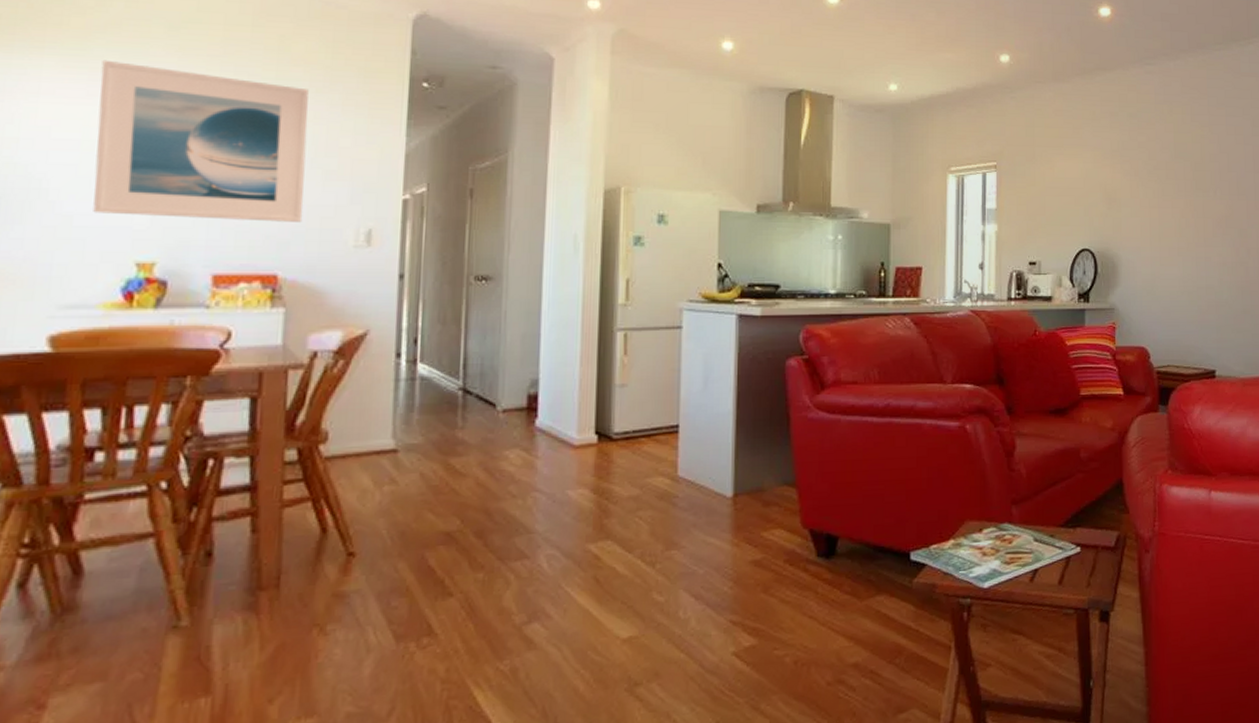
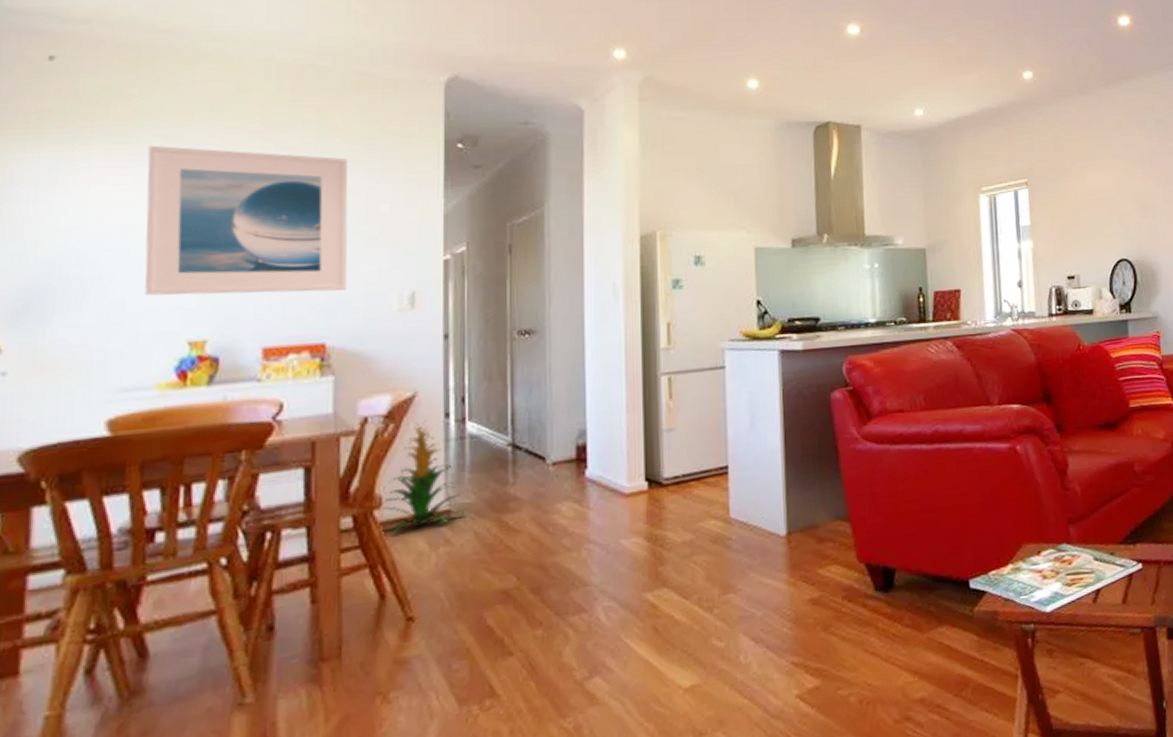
indoor plant: none [327,359,414,468] -> present [381,421,467,532]

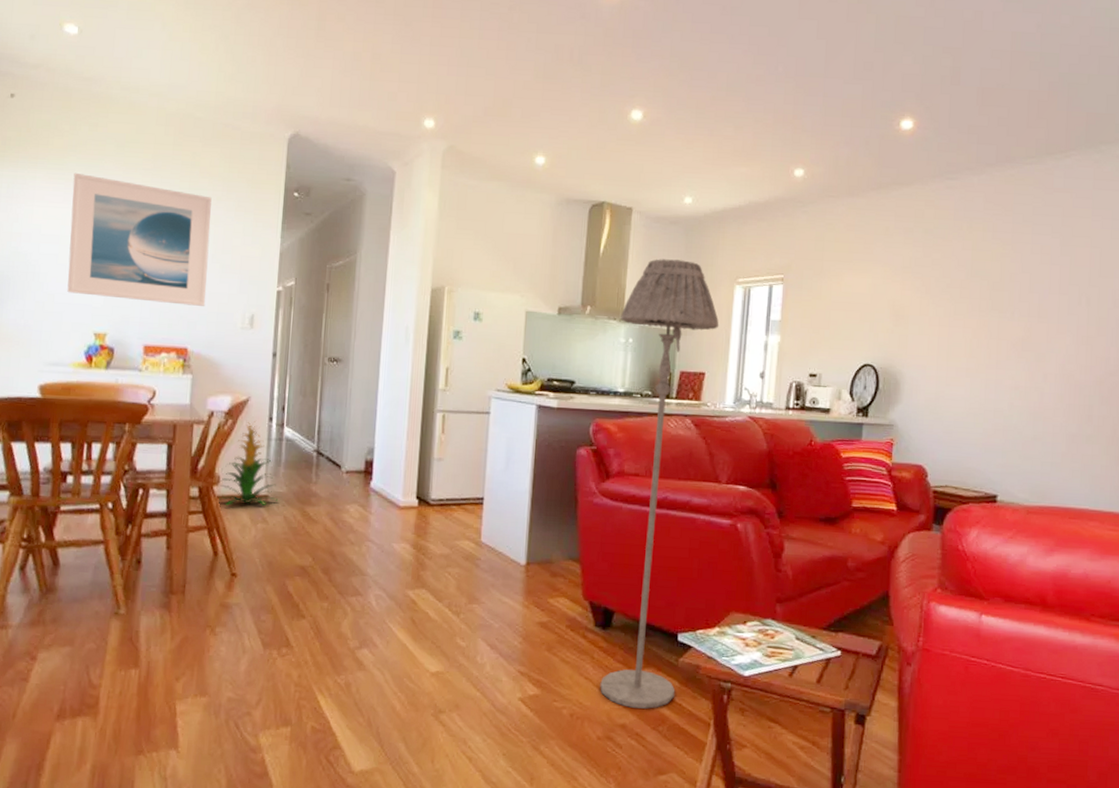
floor lamp: none [862,174,975,677] -> present [600,259,719,709]

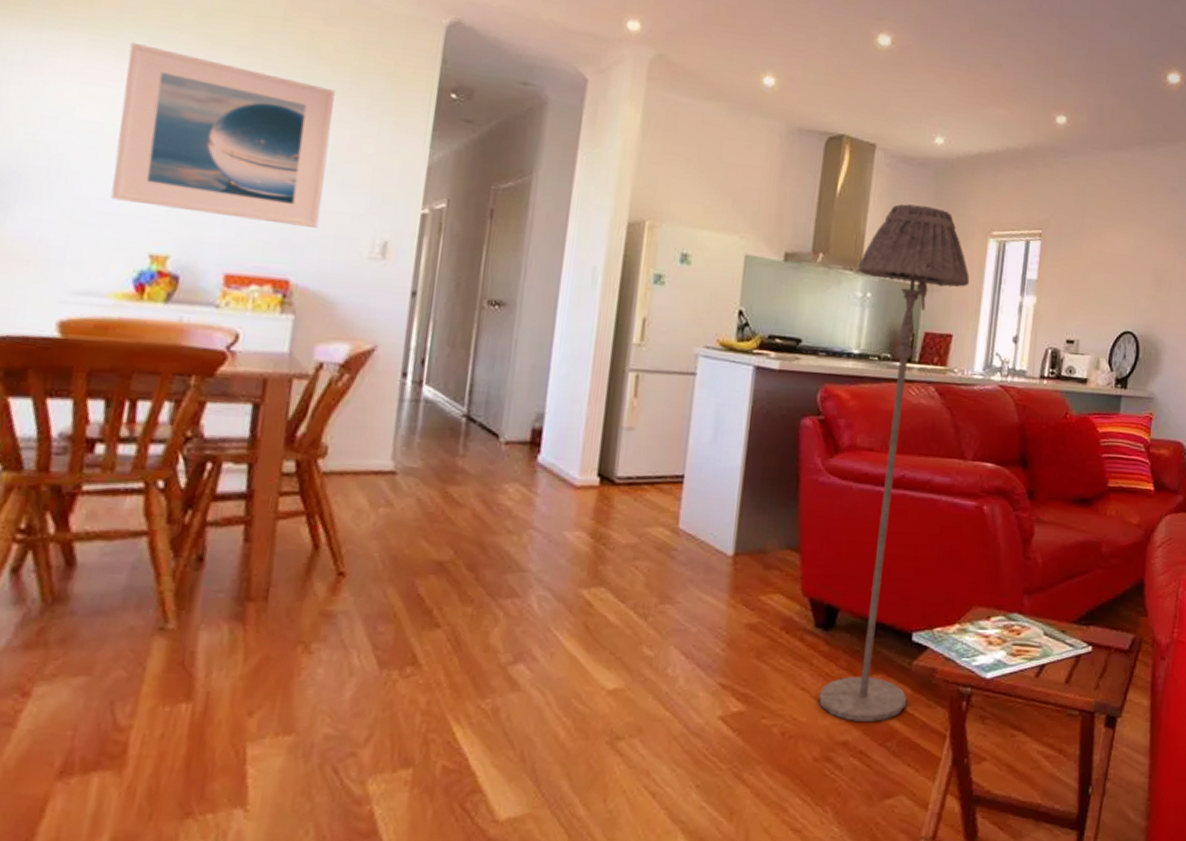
indoor plant: present [219,421,280,505] -> none [325,377,412,484]

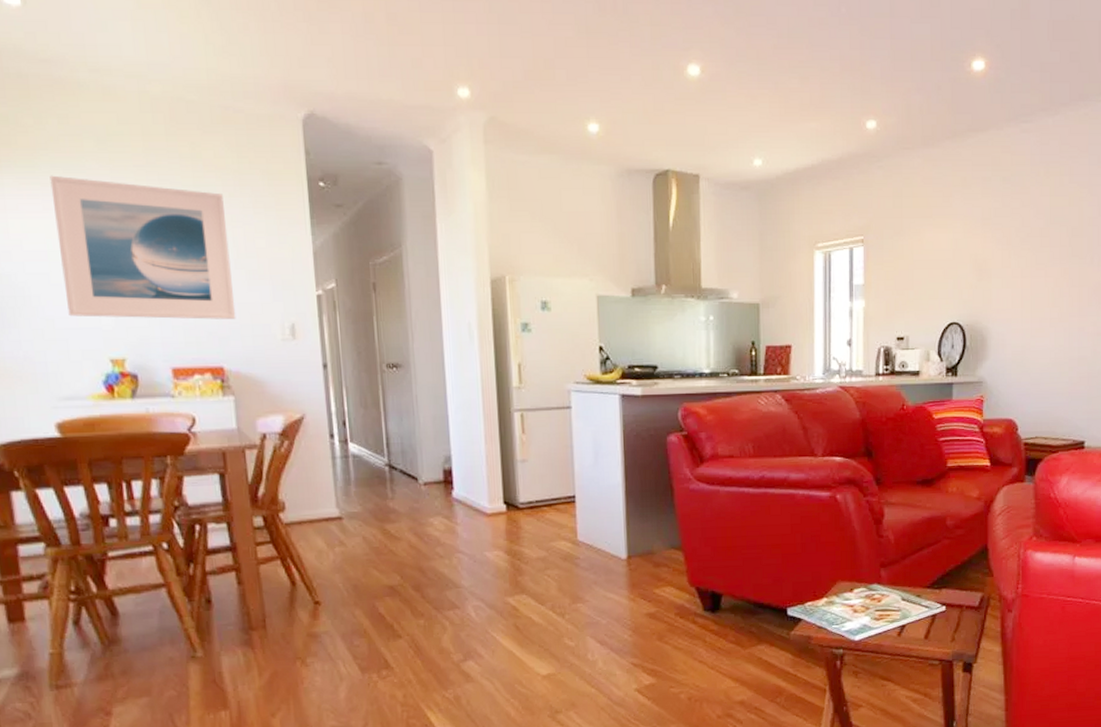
floor lamp: present [818,203,970,722] -> none [698,228,802,684]

